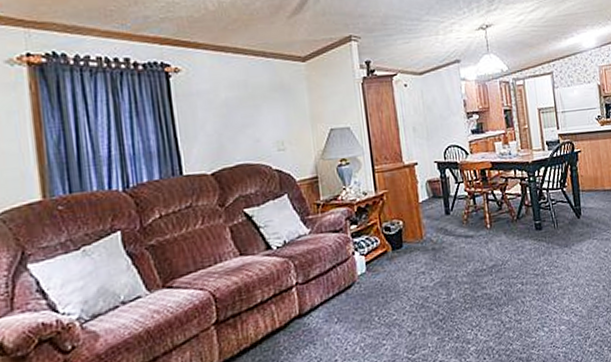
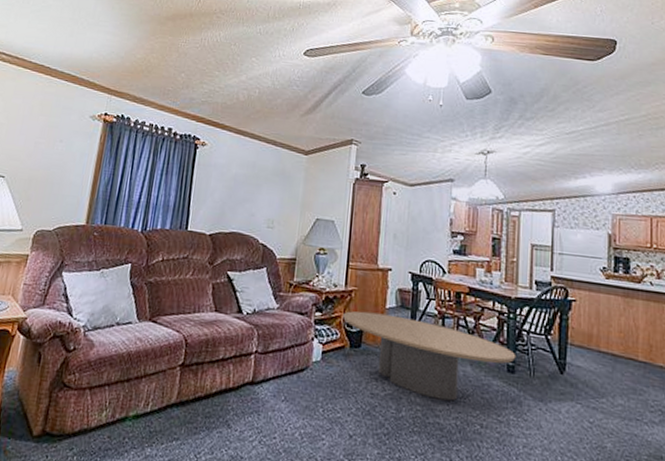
coffee table: none [379,204,541,274] -> present [343,311,516,401]

